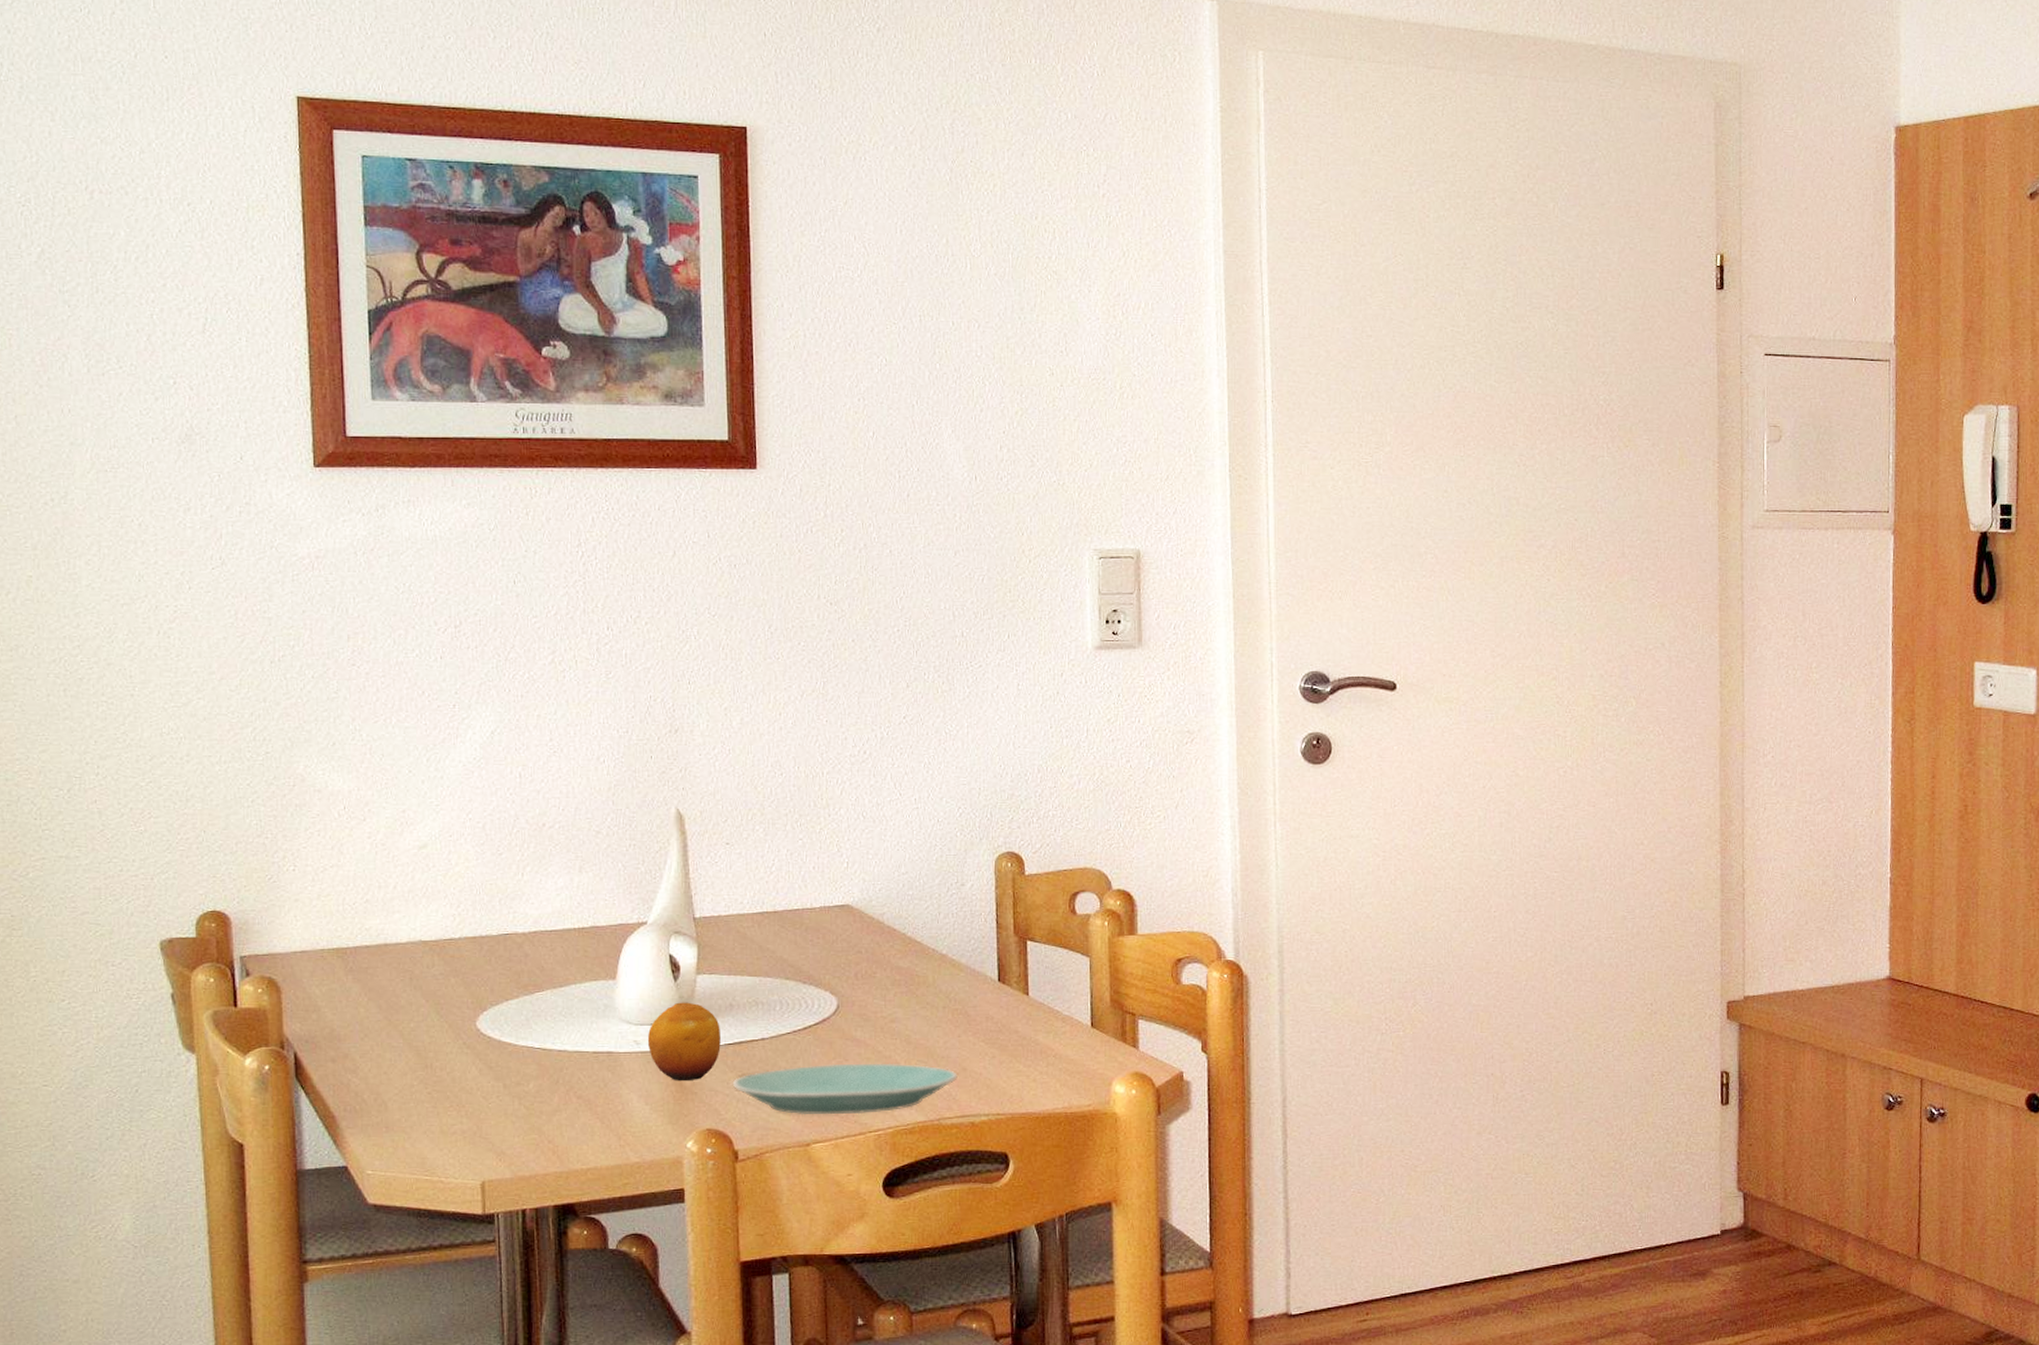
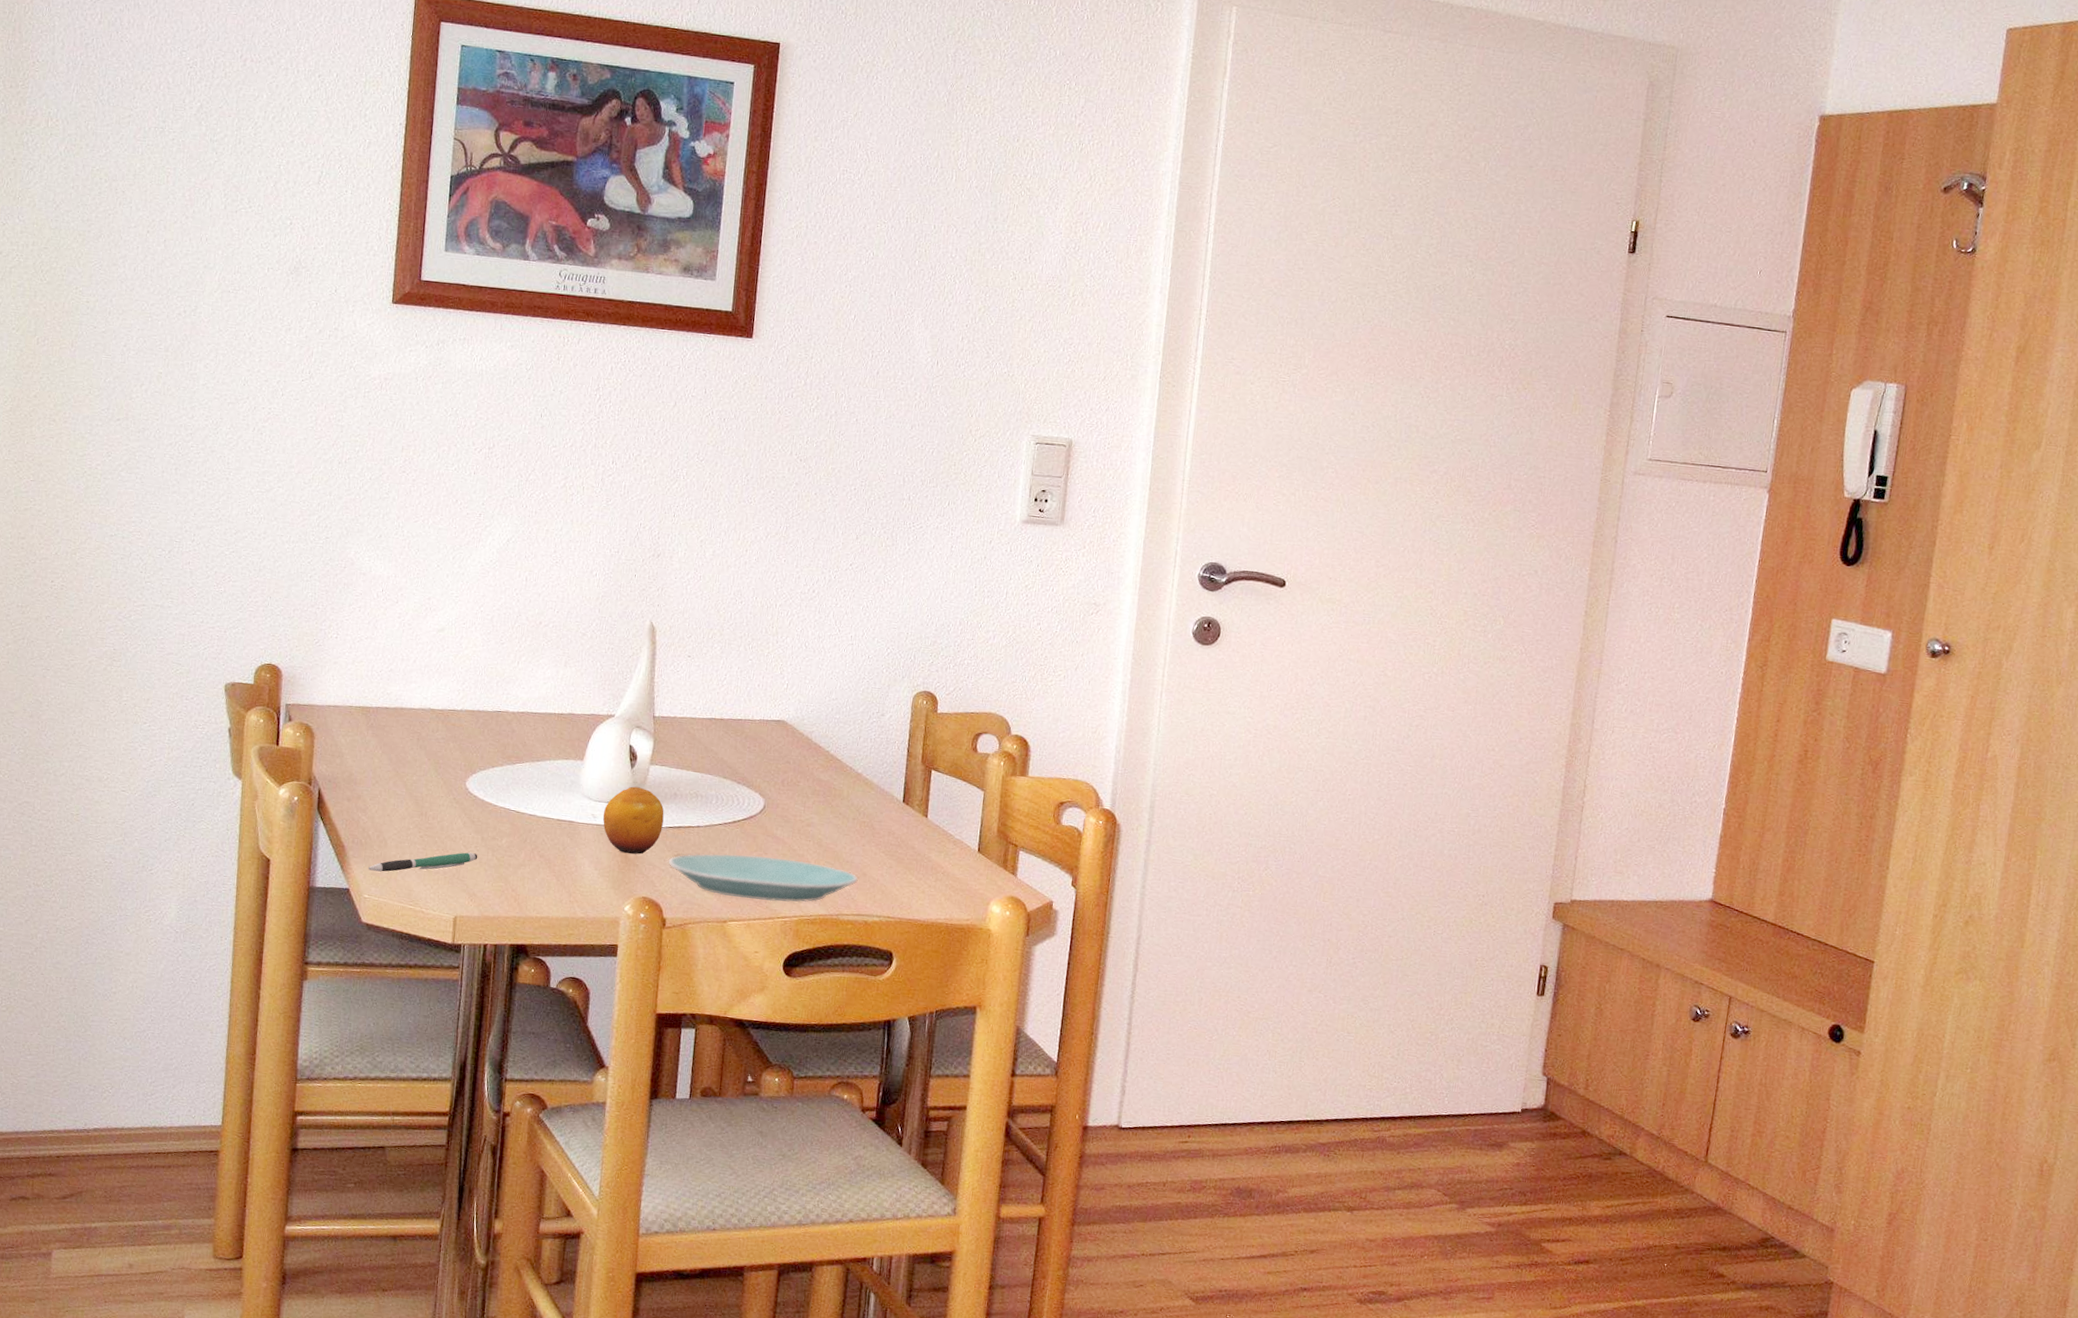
pen: none [368,1104,502,1141] -> present [368,852,478,872]

